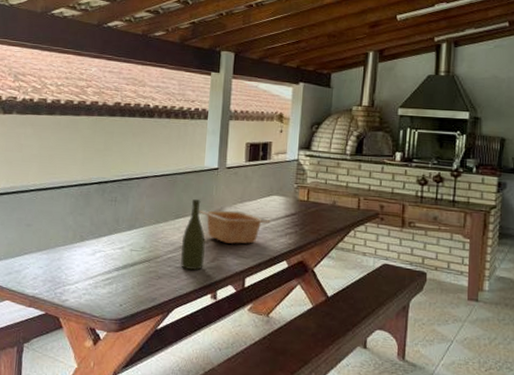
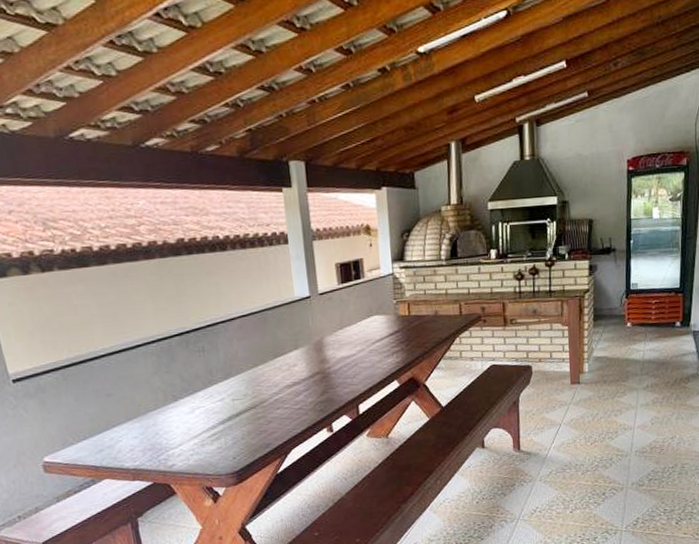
bottle: present [181,199,205,271] -> none [284,334,315,409]
serving bowl: present [199,210,271,244] -> none [298,337,375,374]

